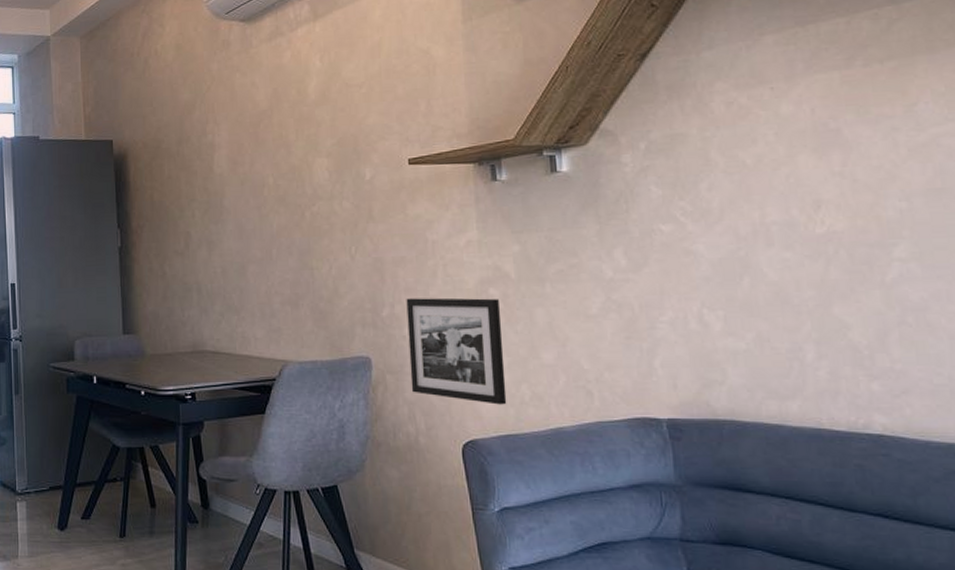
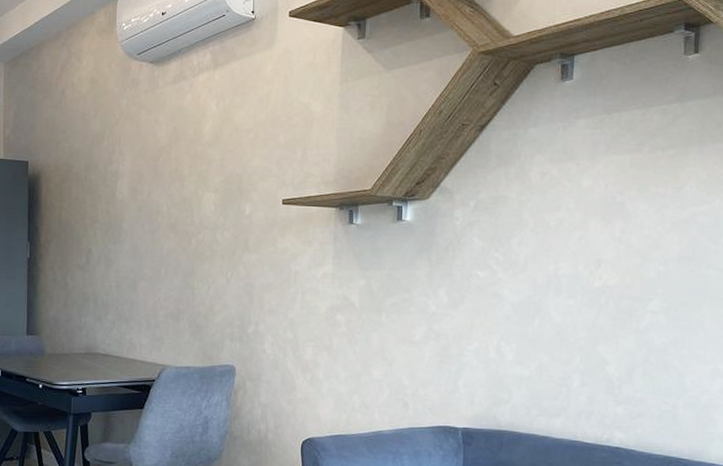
picture frame: present [406,298,507,405] -> none [265,319,344,411]

